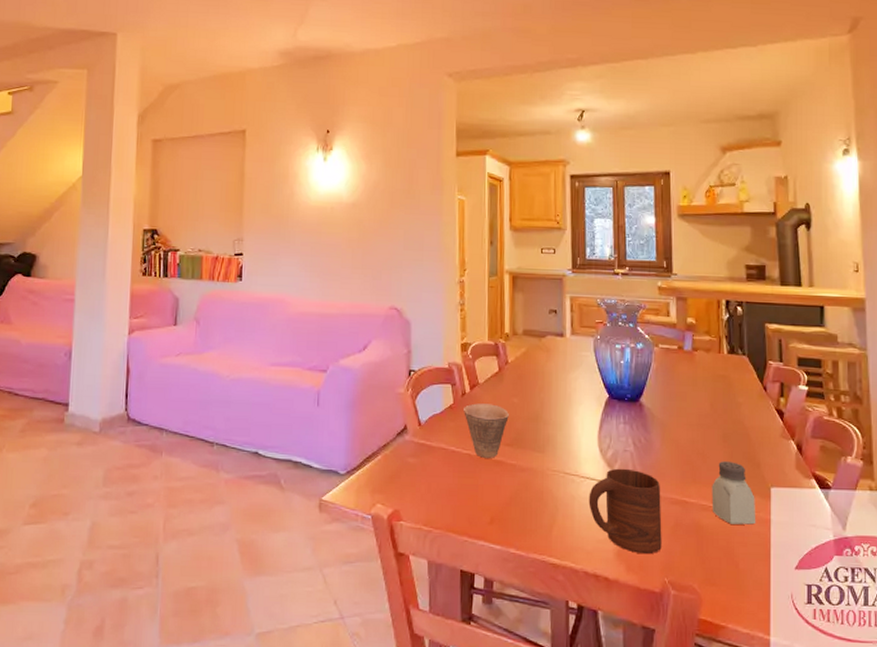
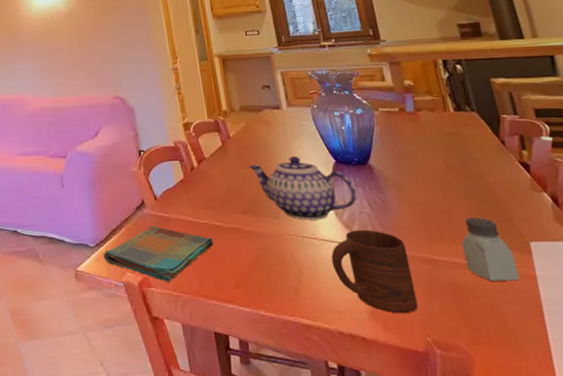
dish towel: none [353,454,474,516] -> present [103,226,214,282]
cup: present [464,403,509,458] -> none [194,176,239,226]
teapot: none [522,388,624,456] -> present [249,156,357,220]

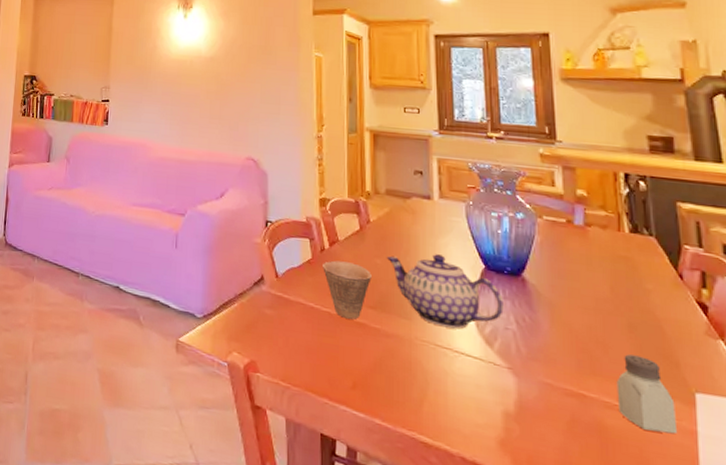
dish towel: present [103,226,214,282] -> none [209,305,334,370]
cup: none [194,176,239,226] -> present [323,260,372,320]
cup: present [331,229,418,314] -> none [464,347,555,450]

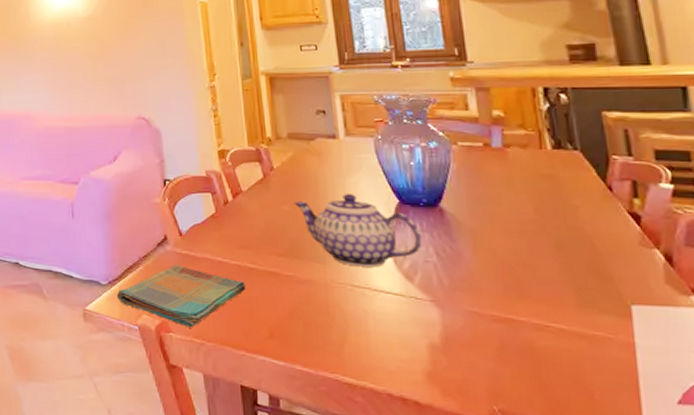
dish towel: none [209,305,334,370] -> present [116,264,246,328]
cup: present [323,260,372,320] -> none [227,212,280,269]
saltshaker: present [616,354,678,435] -> none [546,274,615,349]

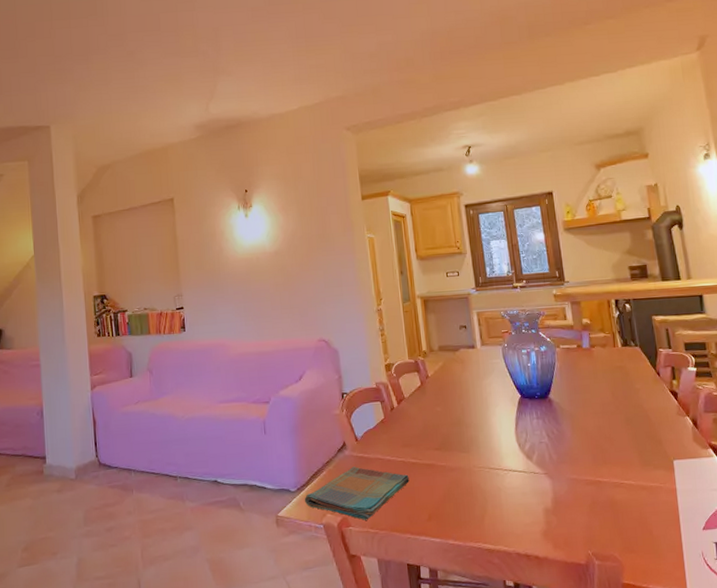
teapot: present [294,194,422,267] -> none [444,393,538,453]

